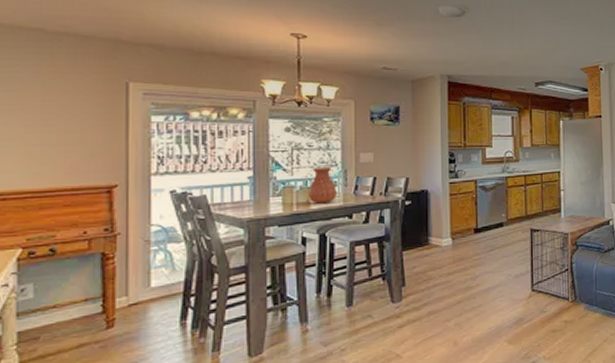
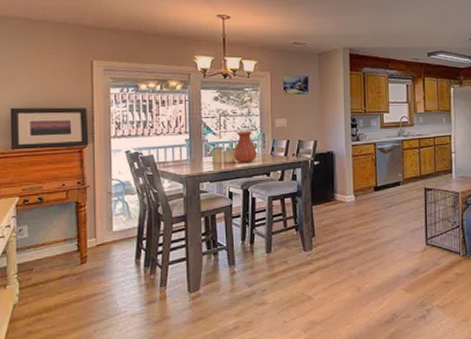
picture frame: none [11,137,121,191] -> present [10,107,89,150]

